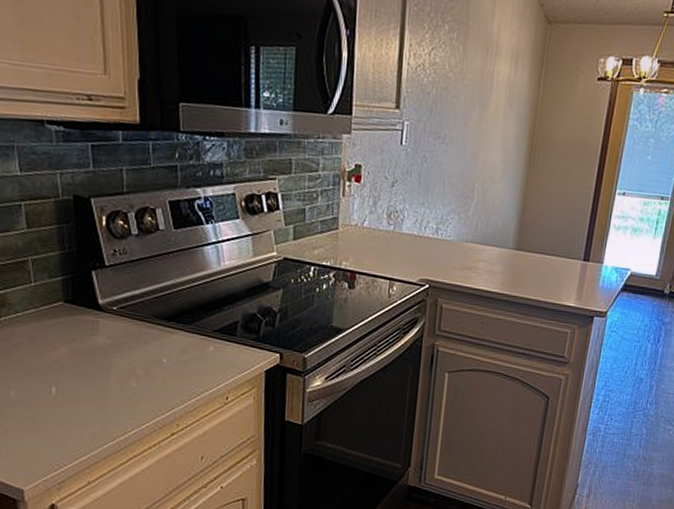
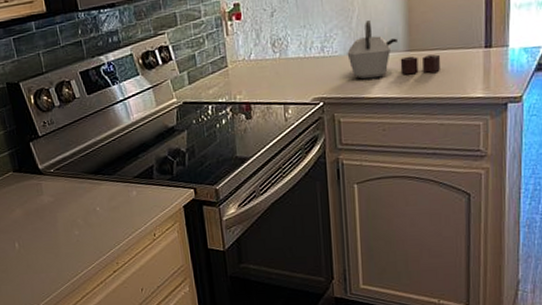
kettle: none [459,212,544,275] -> present [347,20,441,80]

